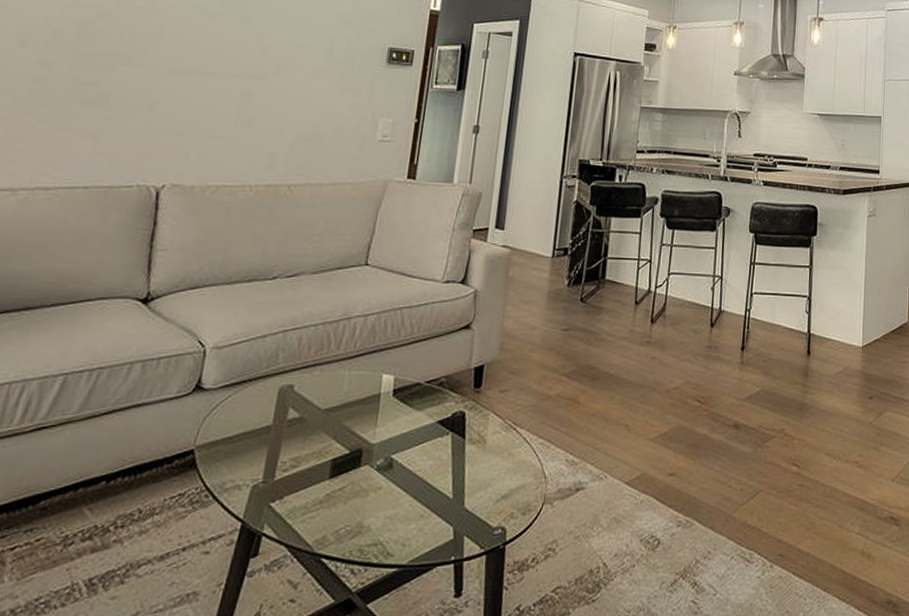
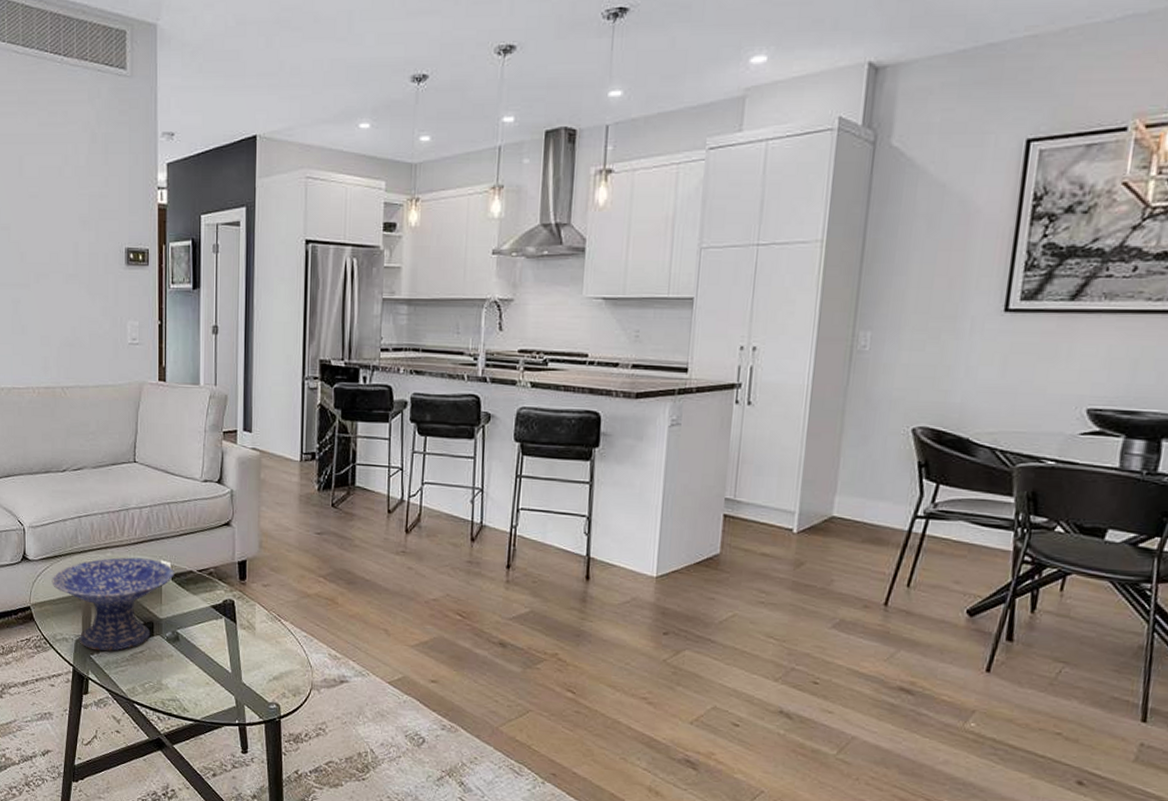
decorative bowl: none [231,373,397,496] -> present [52,557,174,651]

